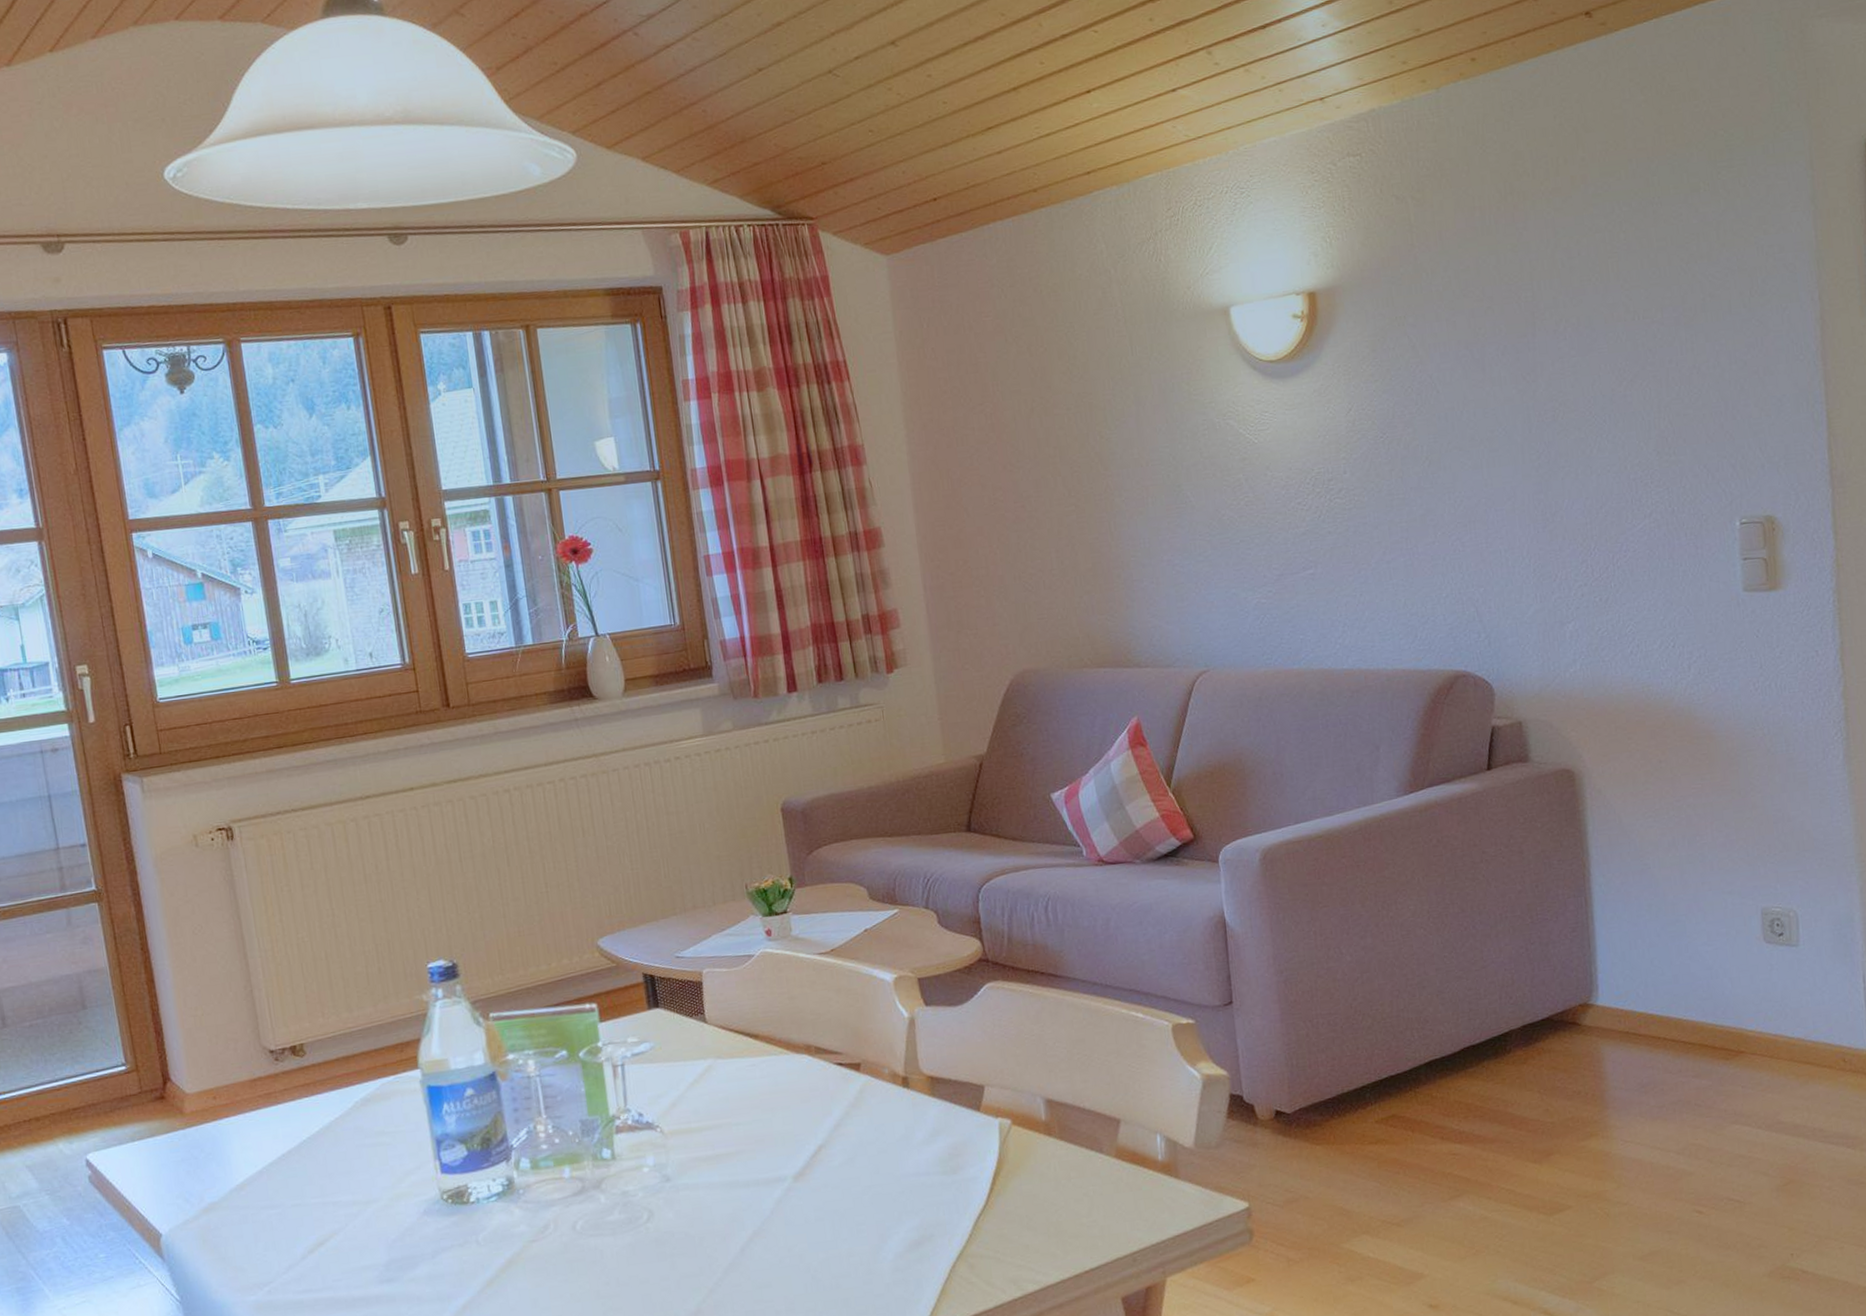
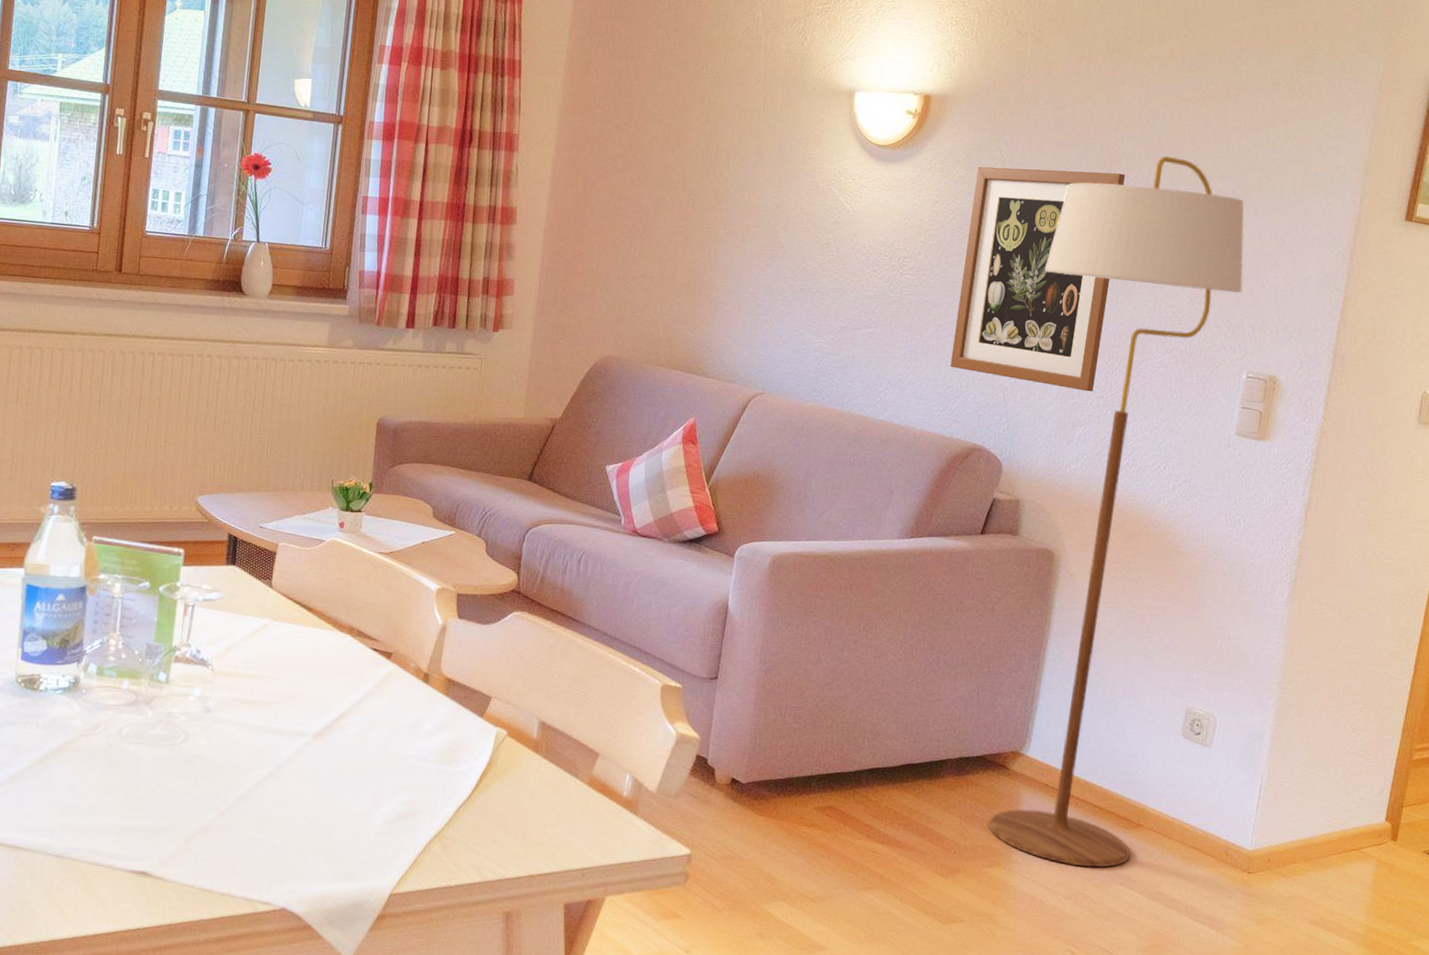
wall art: none [1386,328,1574,592] -> present [950,166,1125,392]
floor lamp: none [1488,296,1738,1116] -> present [989,155,1244,868]

